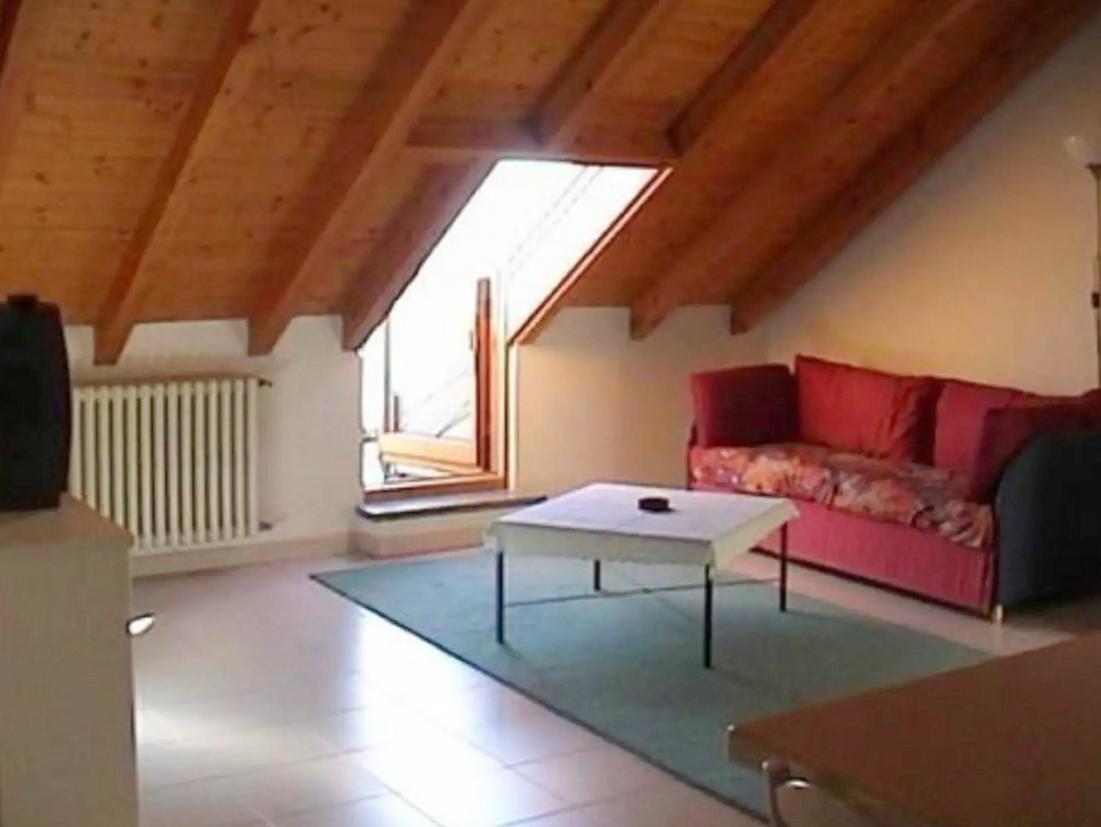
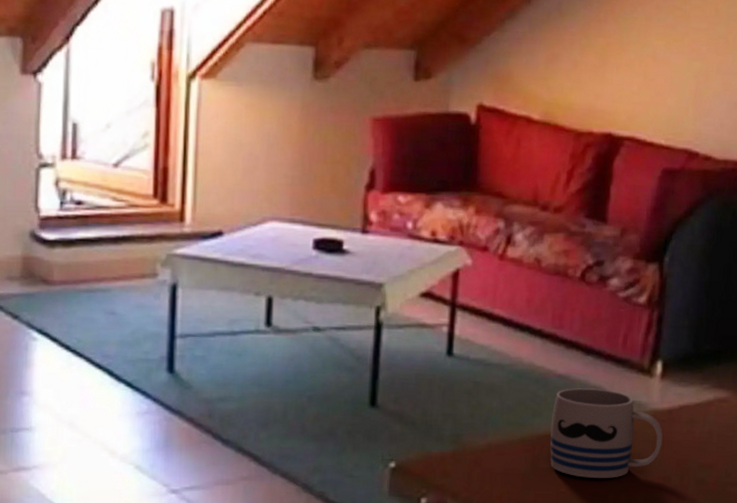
mug: none [891,638,1008,732] -> present [550,388,663,478]

